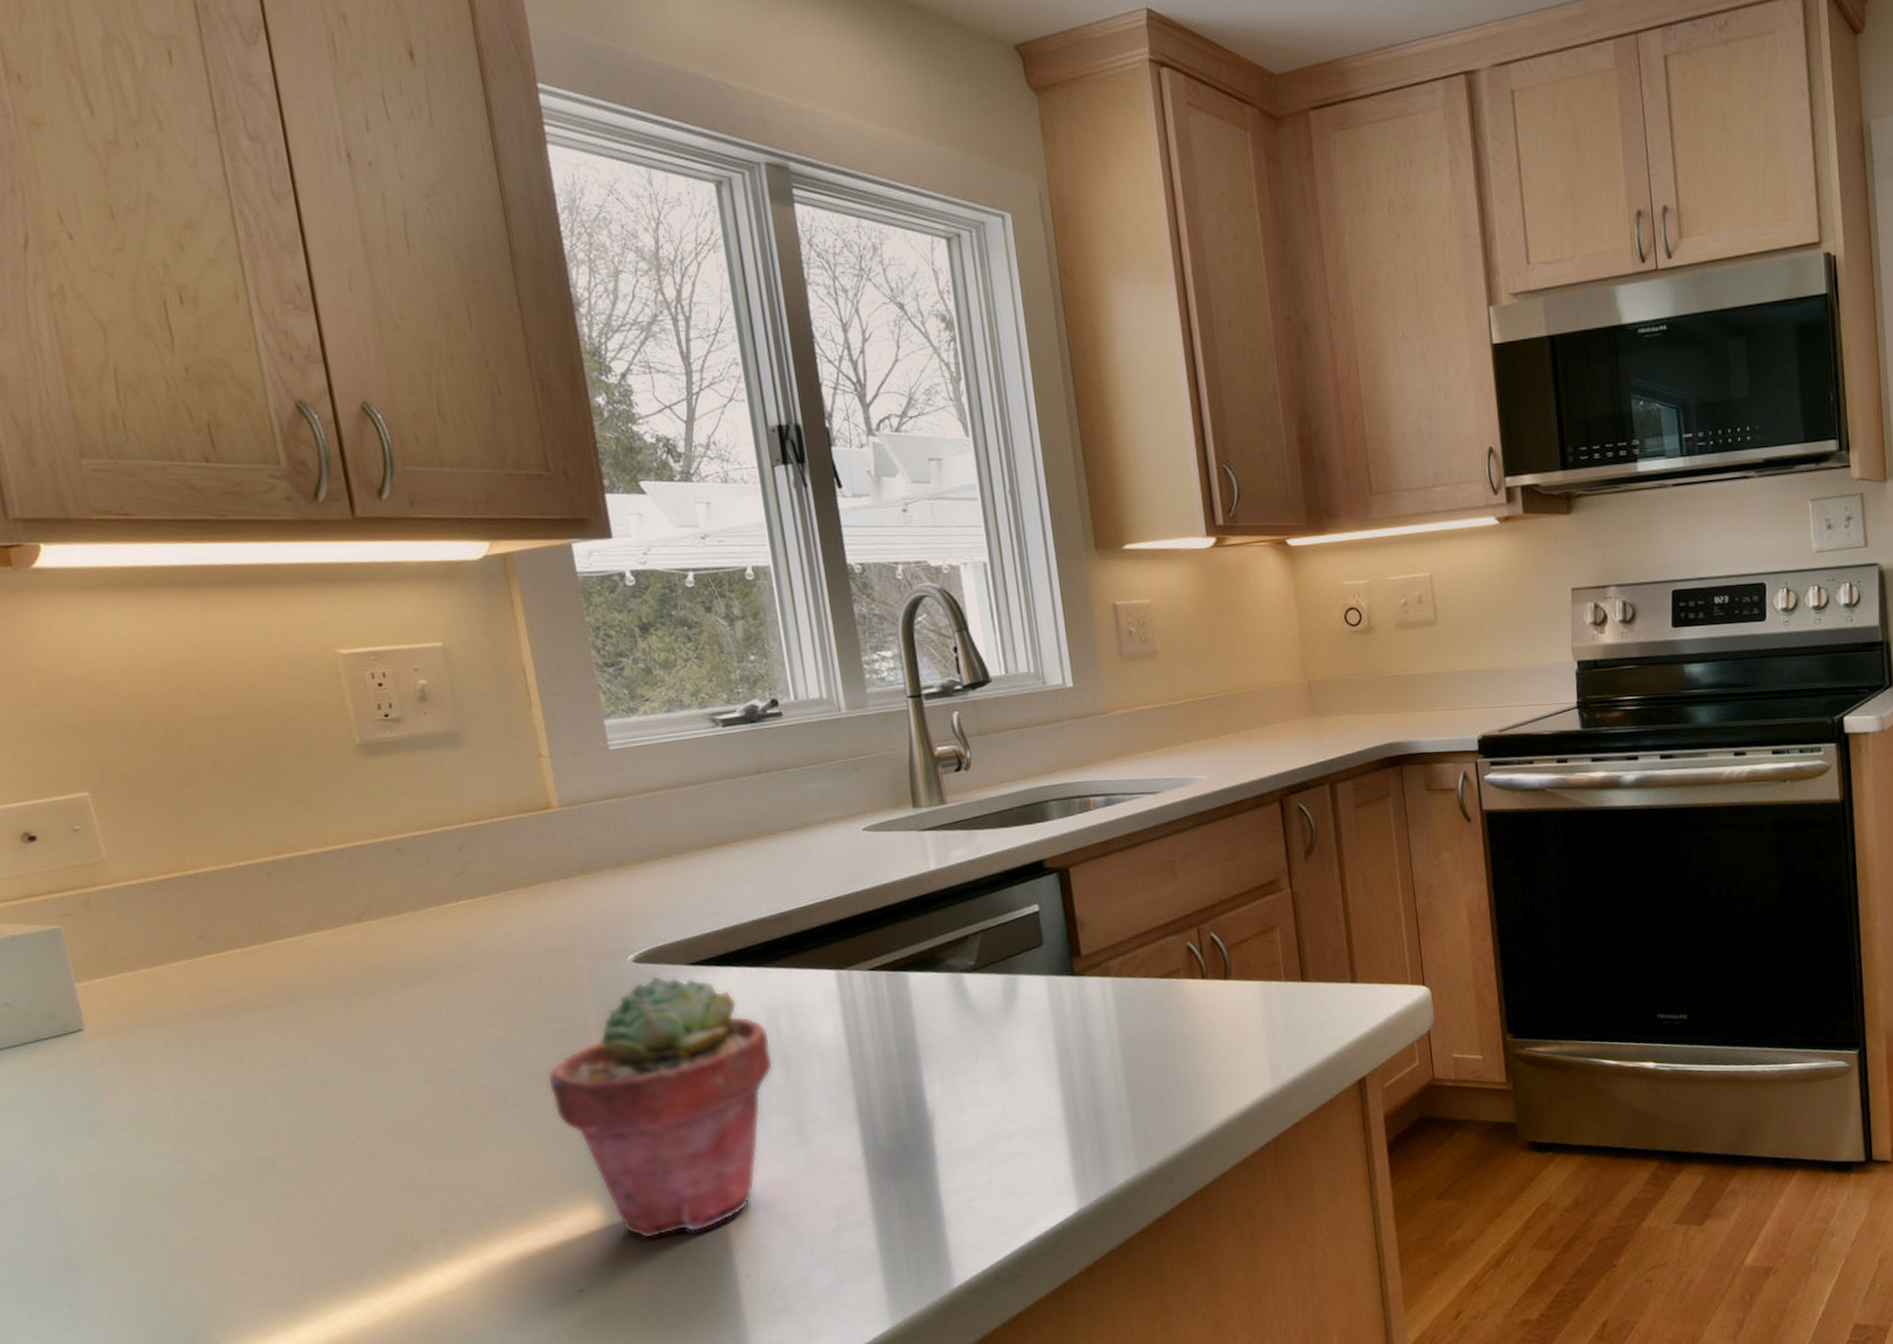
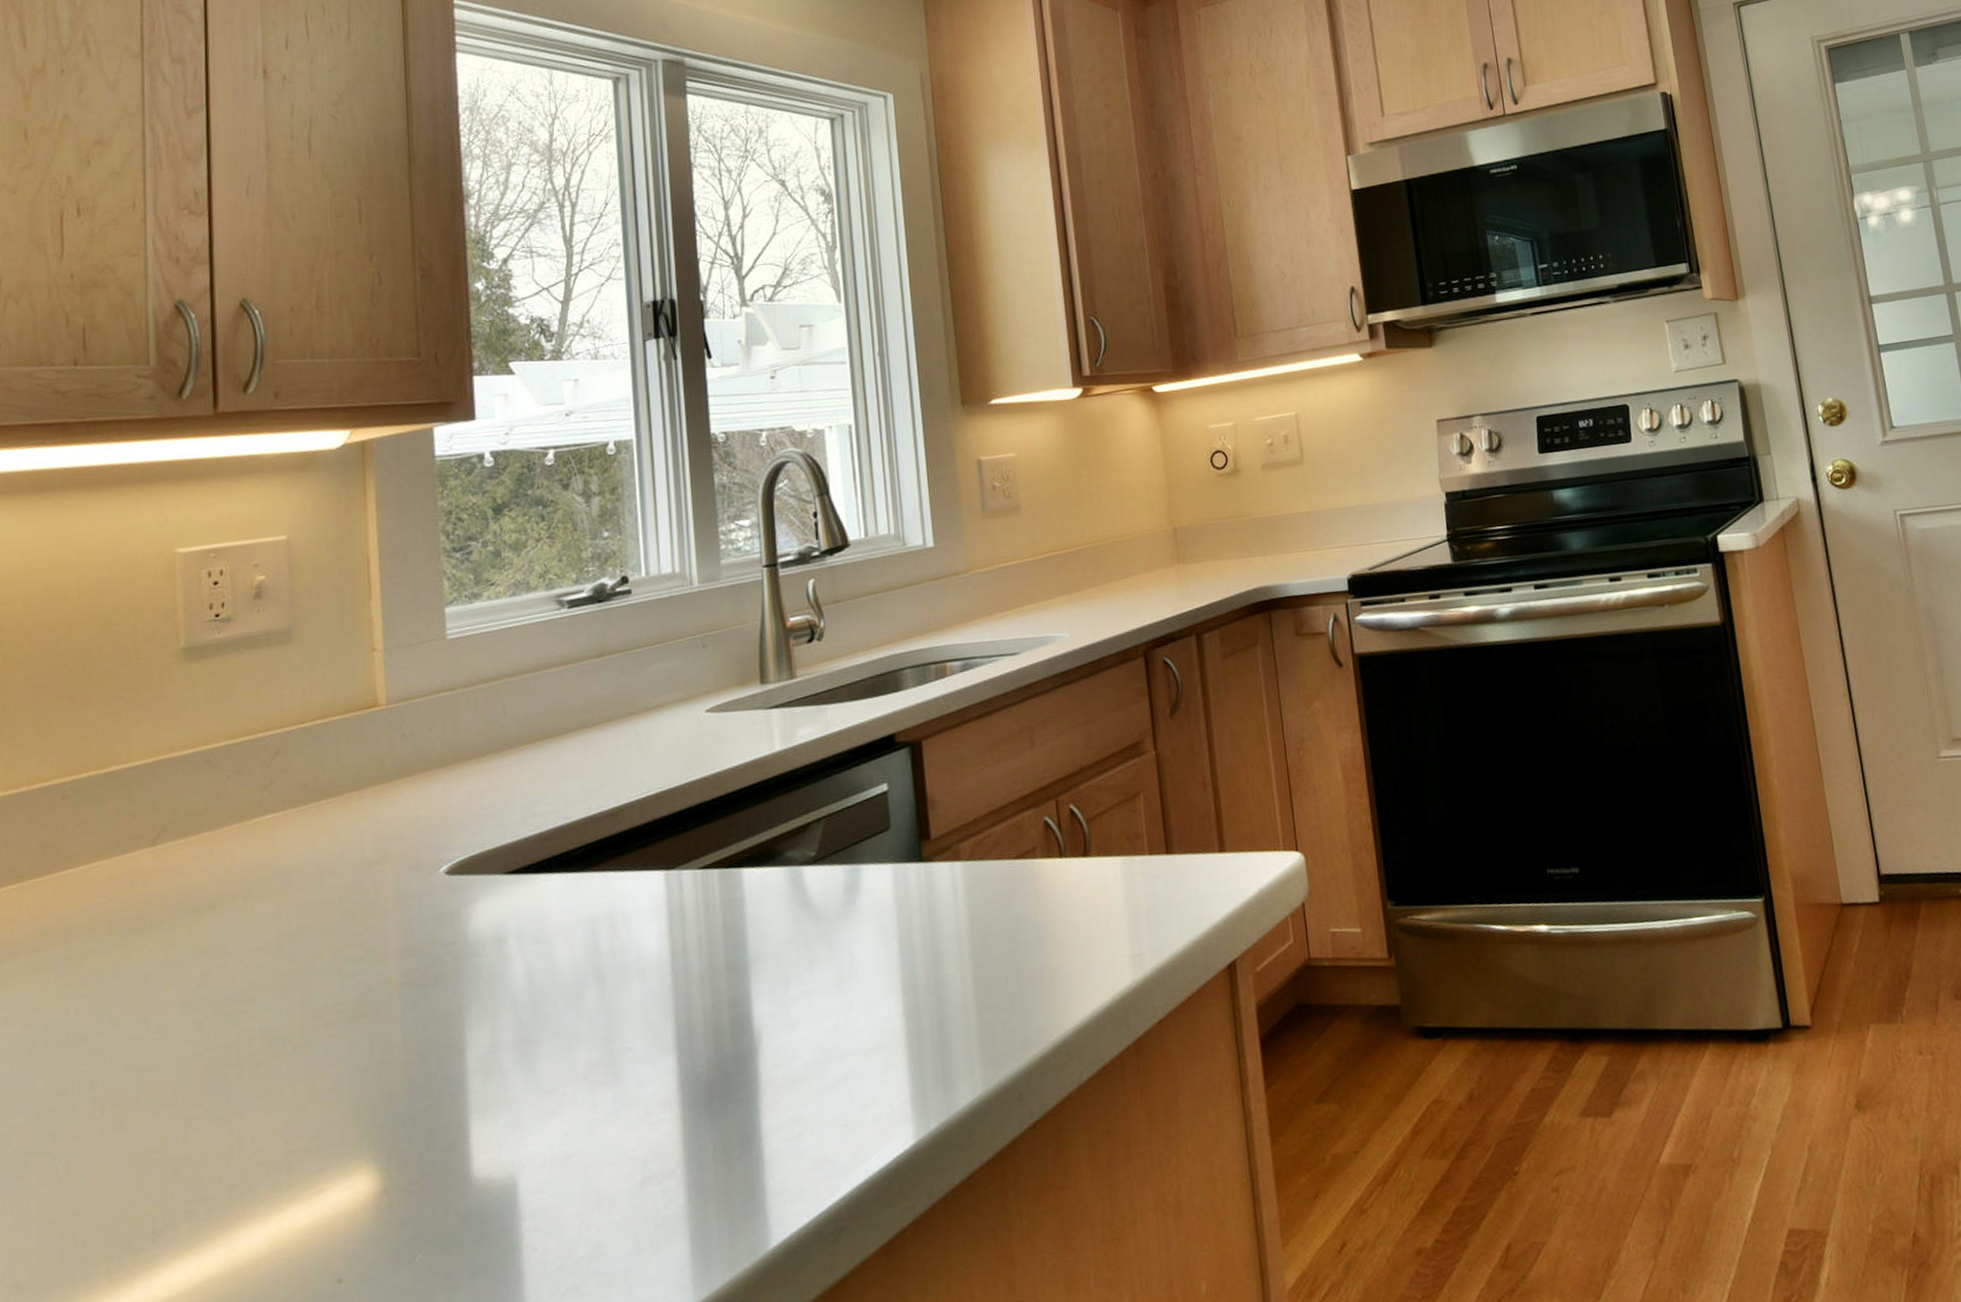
potted succulent: present [547,975,774,1239] -> none [334,887,588,1210]

